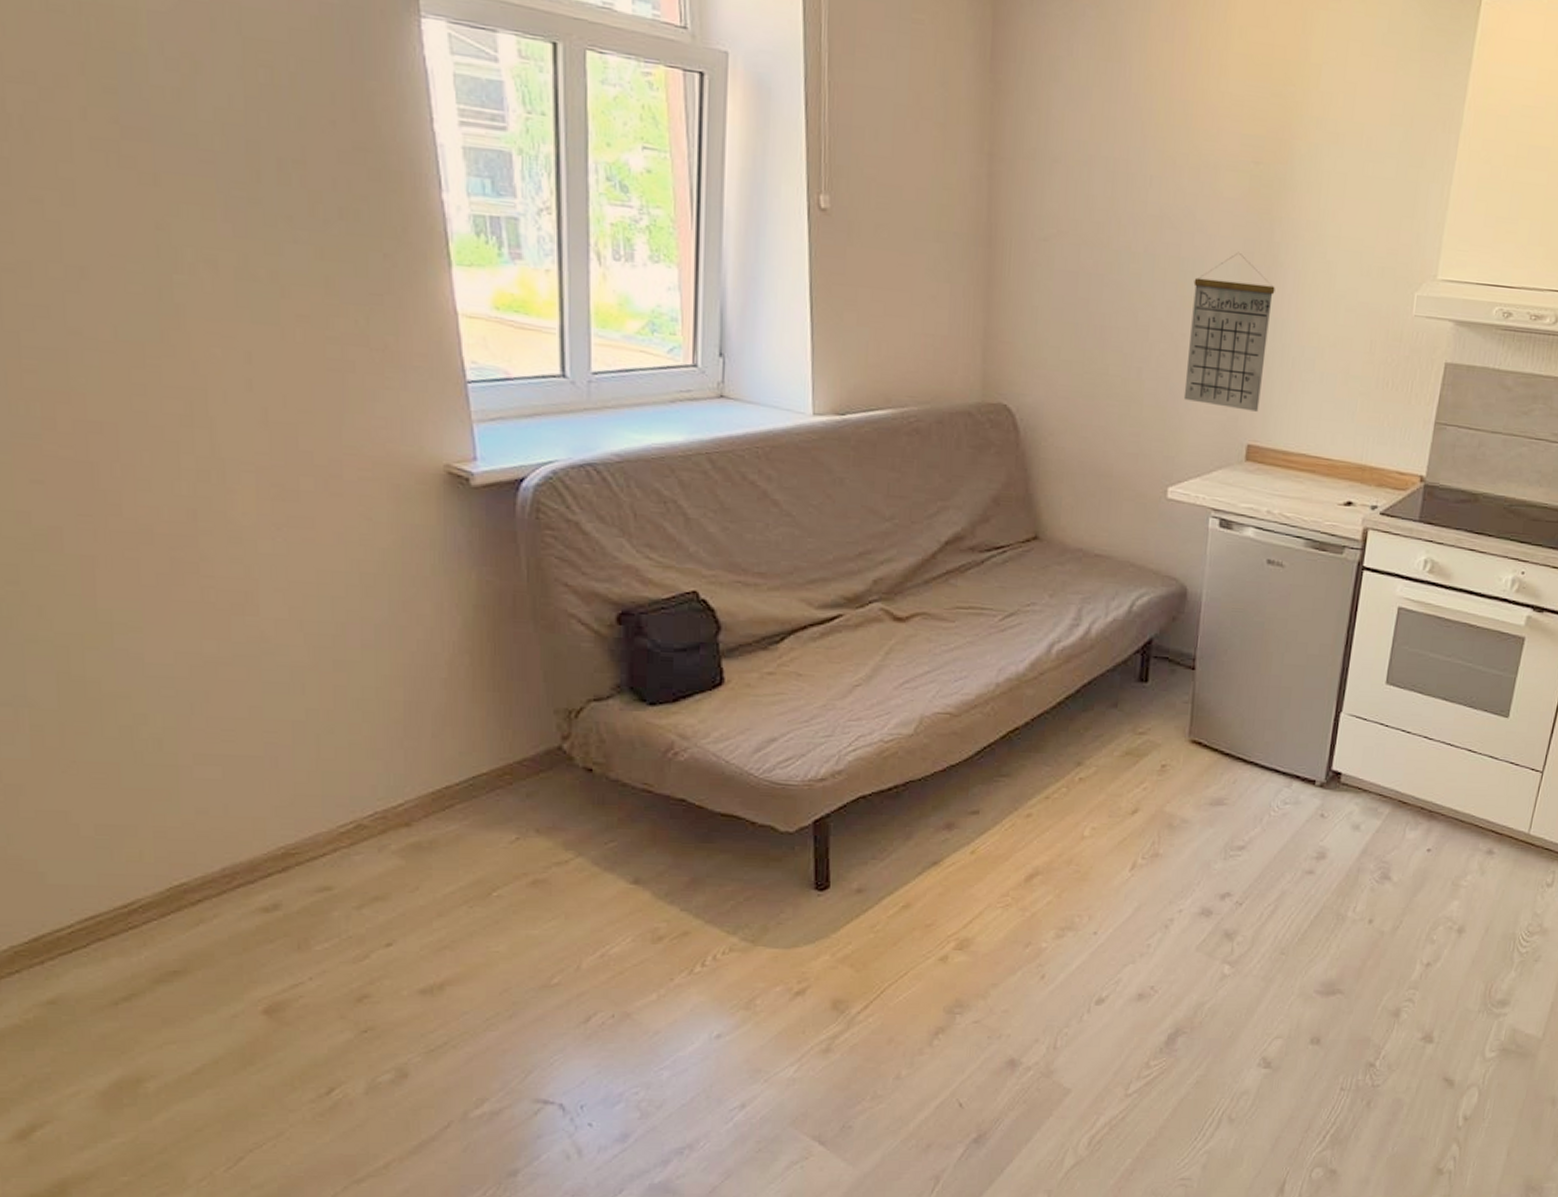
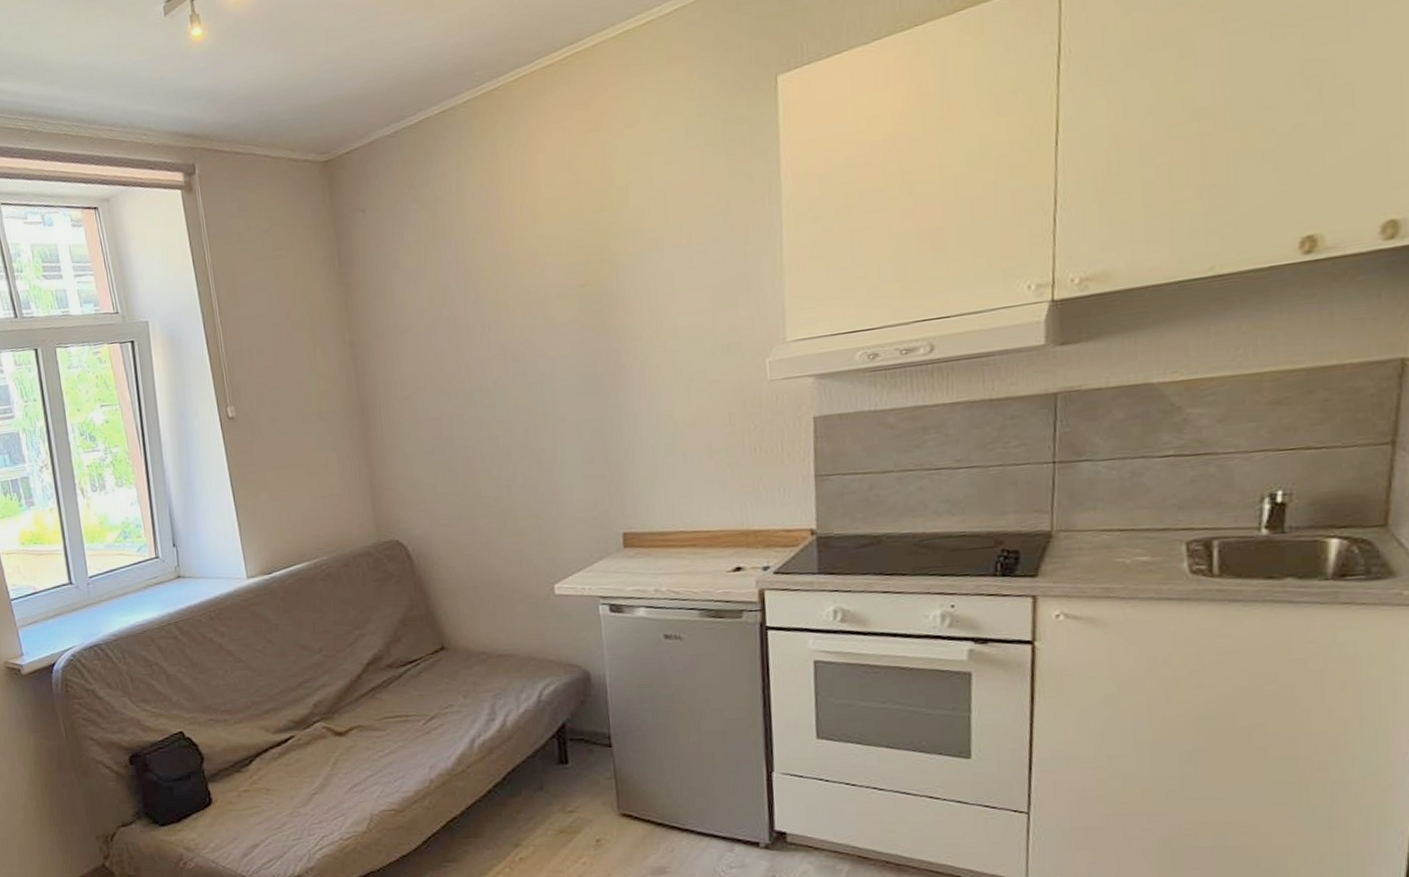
calendar: present [1183,252,1275,412] -> none [544,365,628,505]

